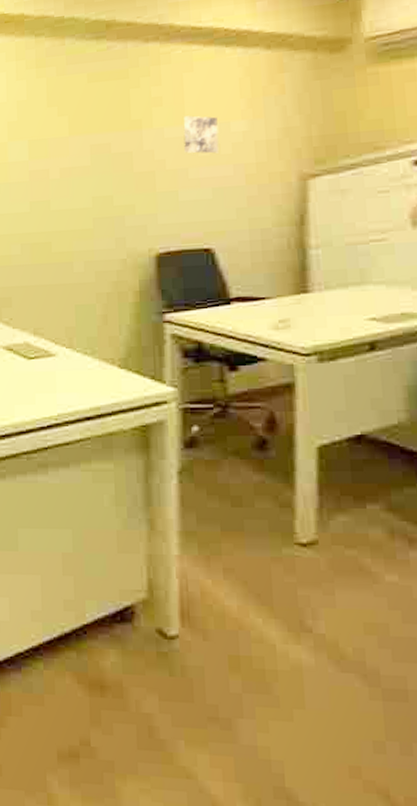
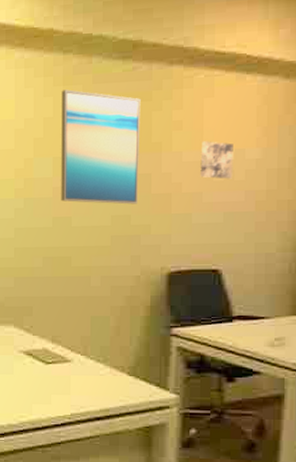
wall art: none [35,72,120,185] -> present [61,89,141,205]

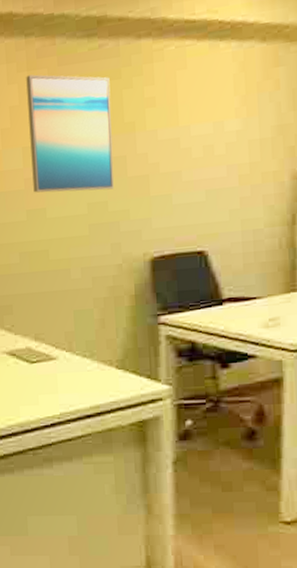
map: present [200,141,233,179] -> none [177,115,213,155]

